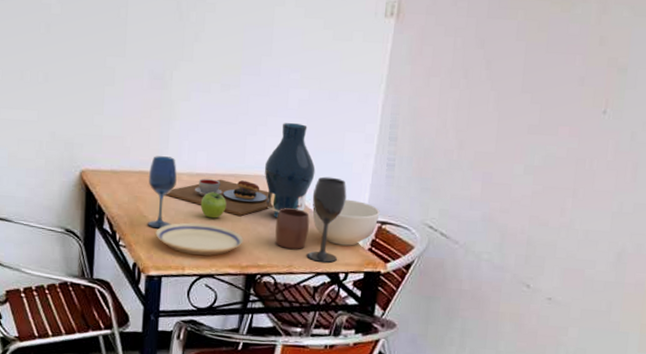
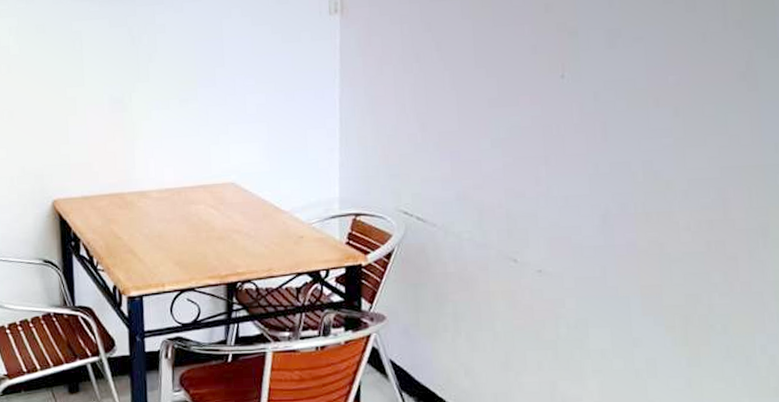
wineglass: present [148,156,177,229] -> none [119,176,147,248]
plate: present [155,222,244,256] -> none [132,237,220,270]
place setting: present [166,179,270,217] -> none [138,190,240,226]
fruit: present [200,191,227,219] -> none [172,205,199,232]
vase: present [264,123,315,217] -> none [231,127,282,222]
mug: present [275,208,310,249] -> none [249,211,284,252]
wine glass: present [307,176,347,263] -> none [282,175,317,262]
bowl: present [312,199,380,246] -> none [284,195,353,243]

